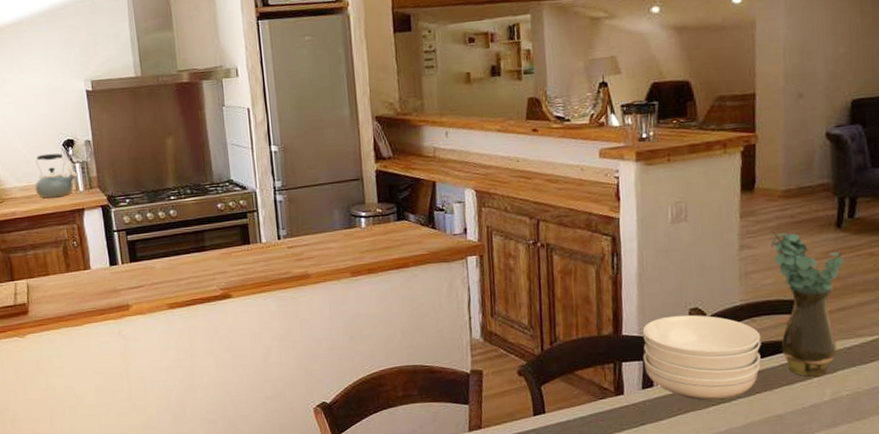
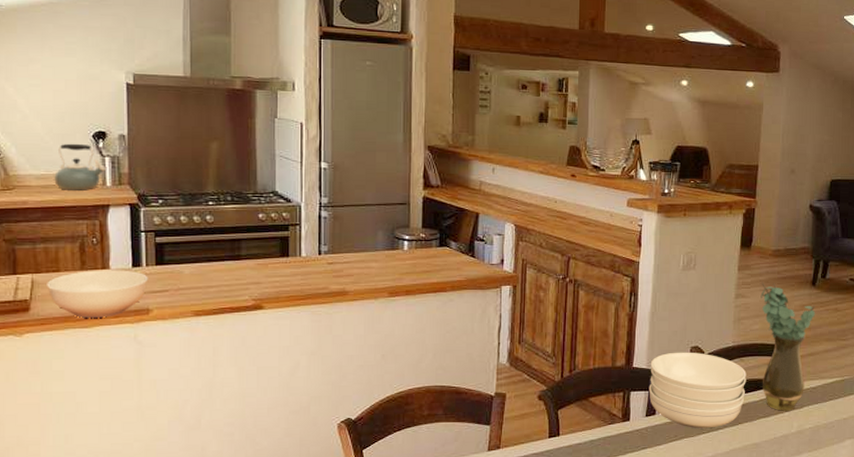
bowl: none [39,269,125,317] -> present [47,270,148,318]

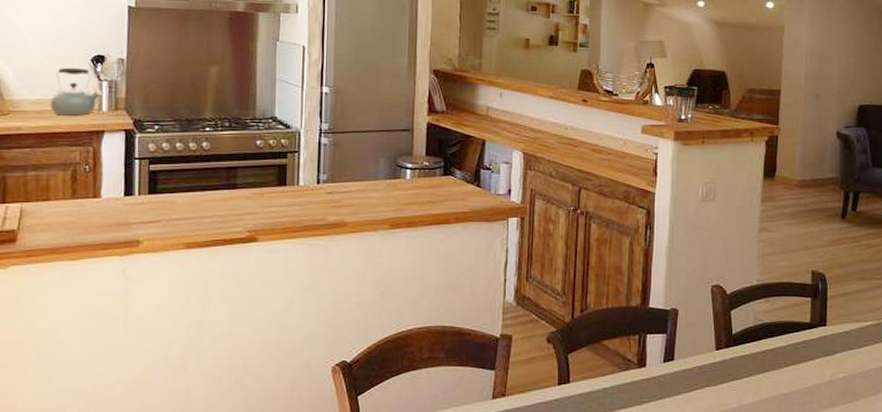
bowl: present [47,270,148,318] -> none [35,199,140,250]
bowl: present [649,352,747,429] -> none [666,291,773,377]
vase: present [760,282,816,411] -> none [786,215,847,358]

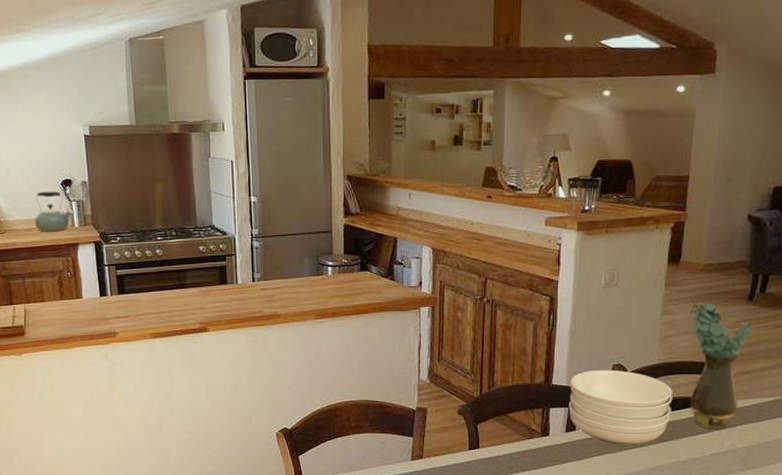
bowl: none [666,291,773,377] -> present [568,369,673,445]
vase: none [786,215,847,358] -> present [689,298,753,430]

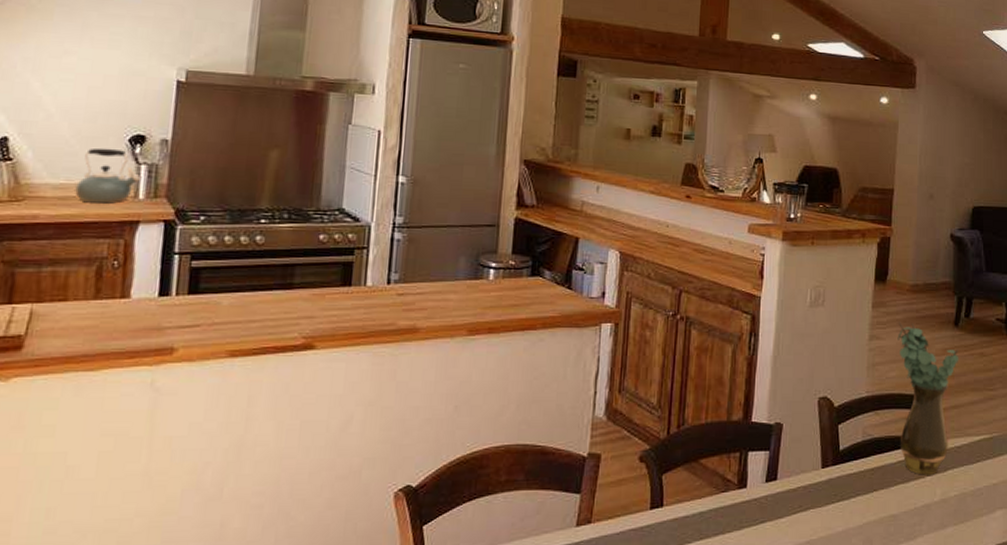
bowl: present [568,369,673,445] -> none [769,403,882,498]

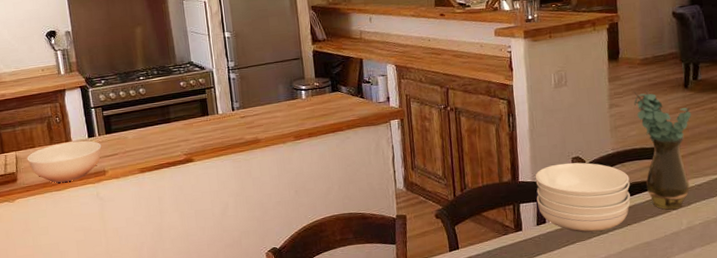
bowl: none [48,299,177,358] -> present [27,140,102,183]
kettle: present [75,148,142,204] -> none [22,42,60,82]
bowl: none [769,403,882,498] -> present [535,162,630,233]

